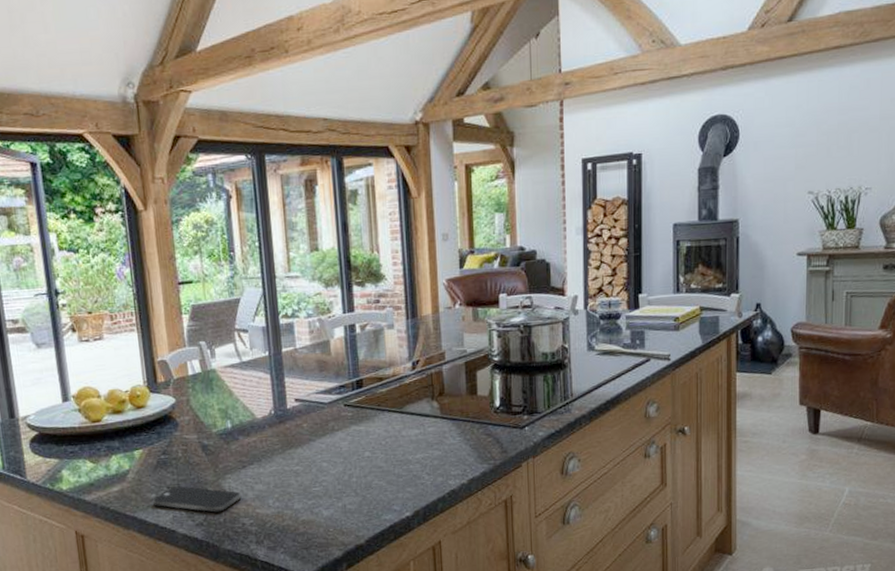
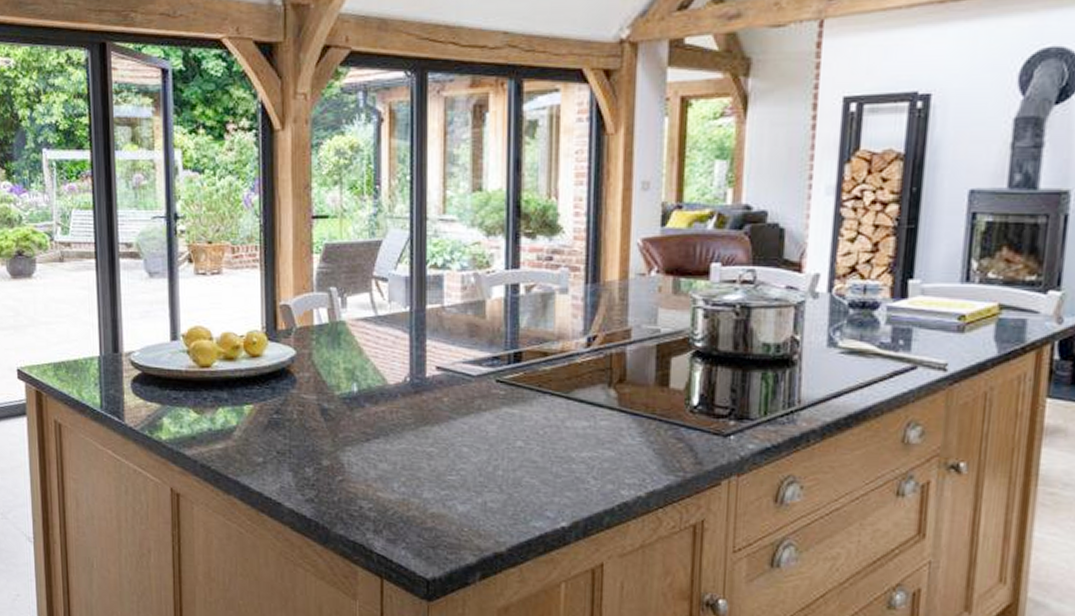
smartphone: present [152,486,242,512] -> none [258,452,362,489]

